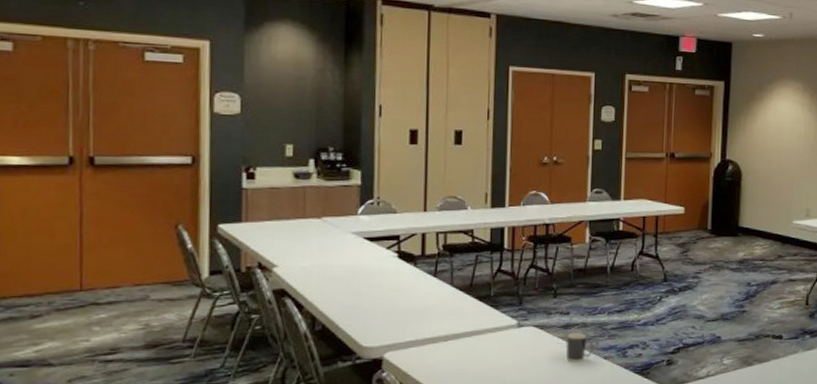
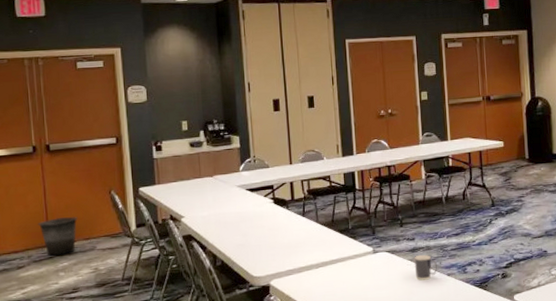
waste bin: none [67,253,127,304] -> present [38,216,78,256]

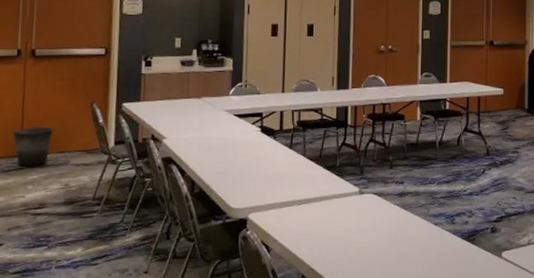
mug: present [414,254,437,281] -> none [401,200,424,228]

